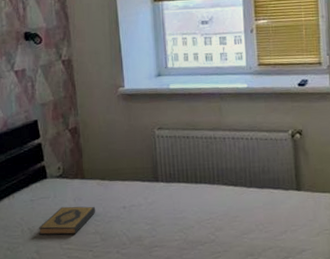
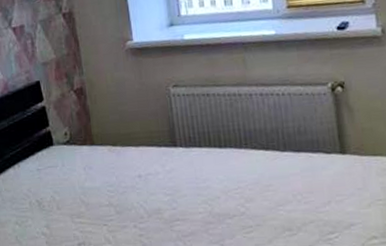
hardback book: present [39,206,96,235] -> none [47,175,109,208]

